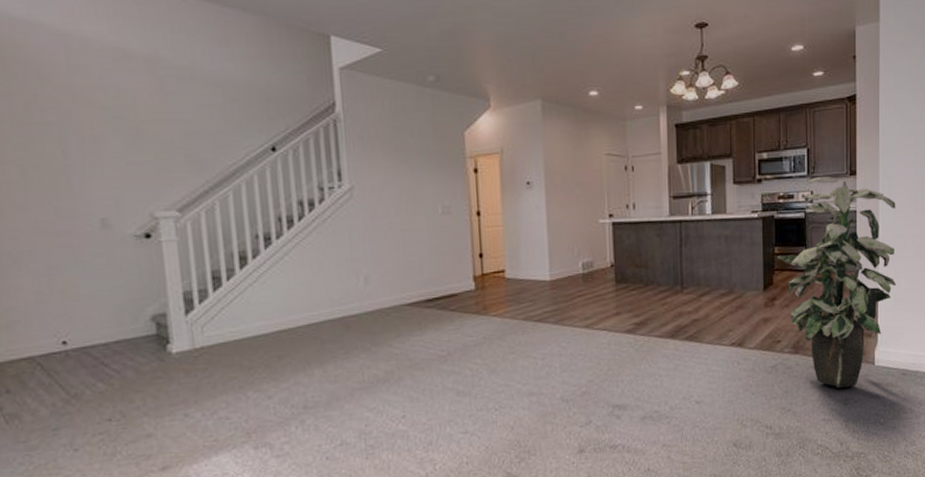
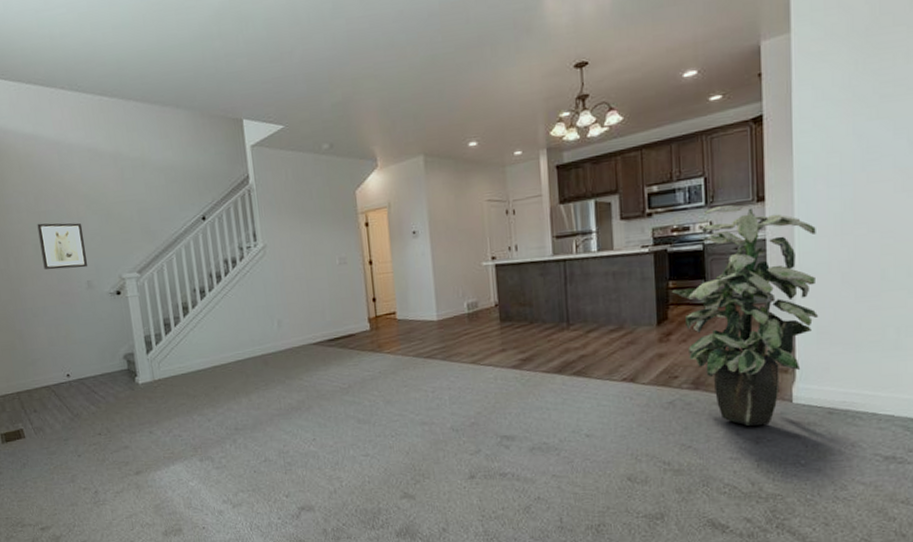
wall art: none [25,138,104,201] -> present [37,223,88,270]

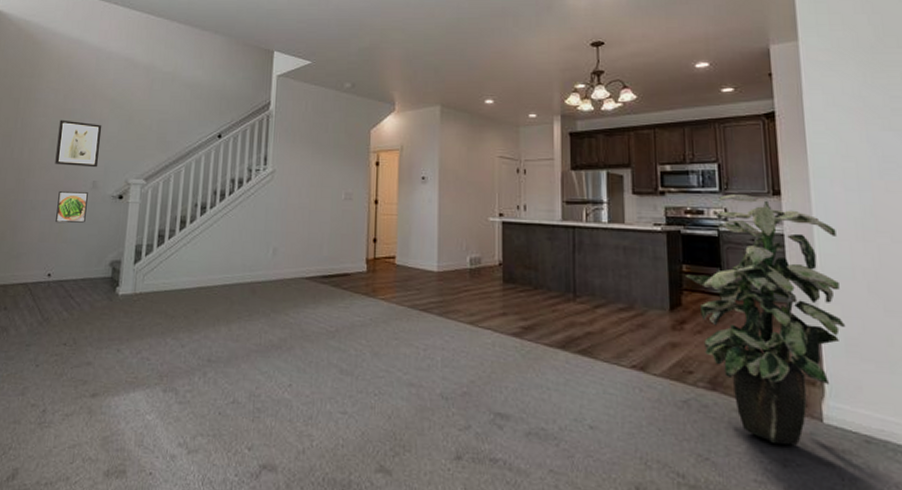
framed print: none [56,293,90,327] -> present [55,191,88,223]

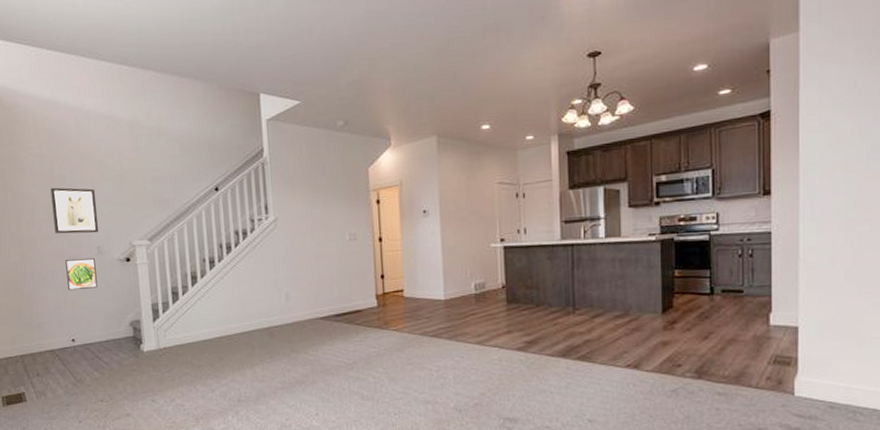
indoor plant: present [686,194,846,446] -> none [678,197,822,418]

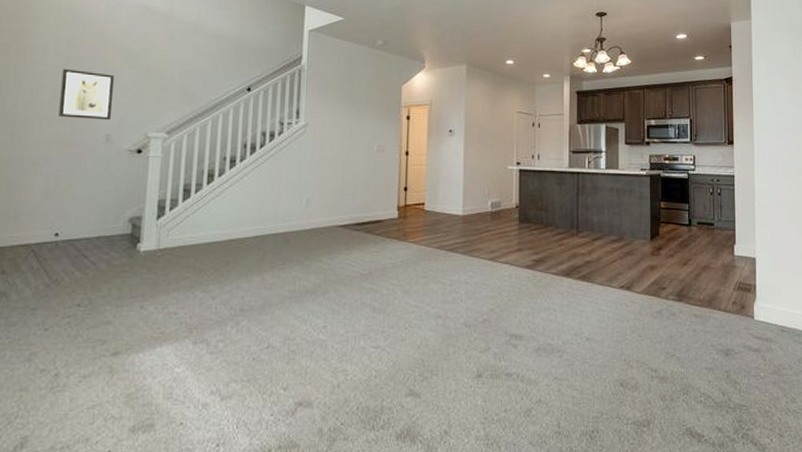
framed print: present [65,258,98,291] -> none [62,146,101,180]

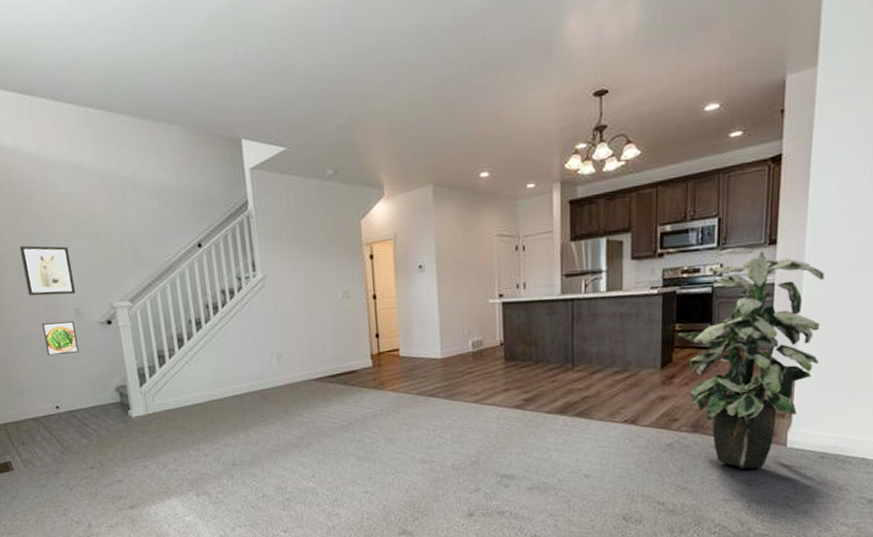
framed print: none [62,146,101,180] -> present [42,321,79,356]
indoor plant: none [663,144,773,339] -> present [678,247,825,469]

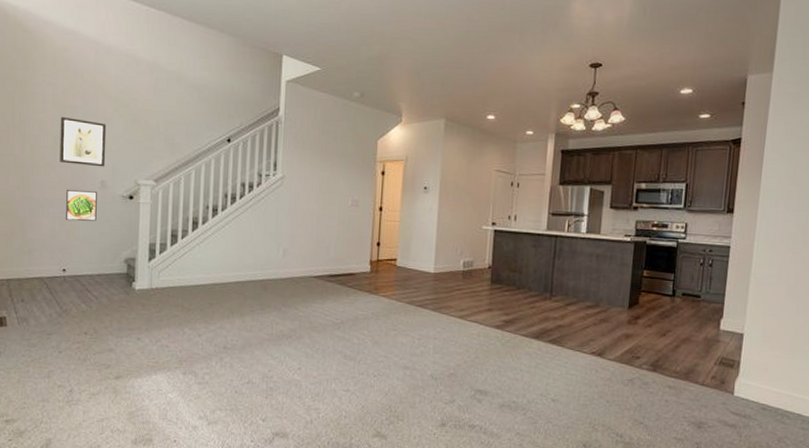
indoor plant: present [678,247,825,469] -> none [645,211,772,413]

